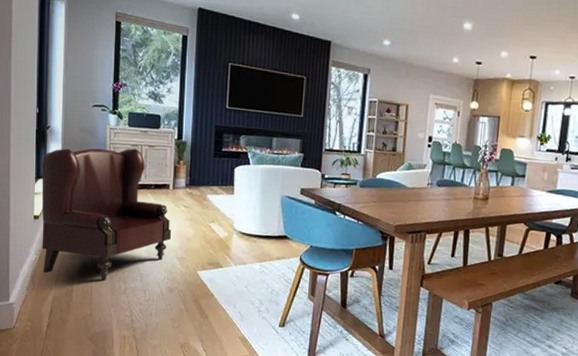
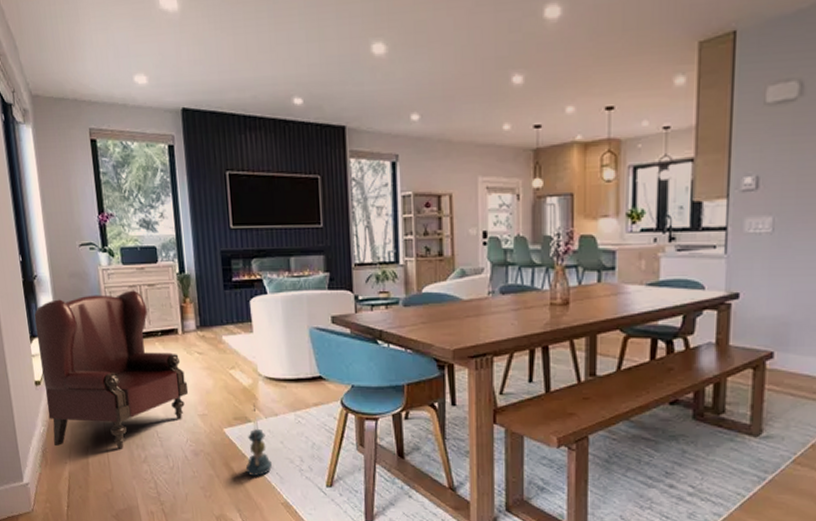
lantern: none [212,252,235,313] -> present [245,403,272,476]

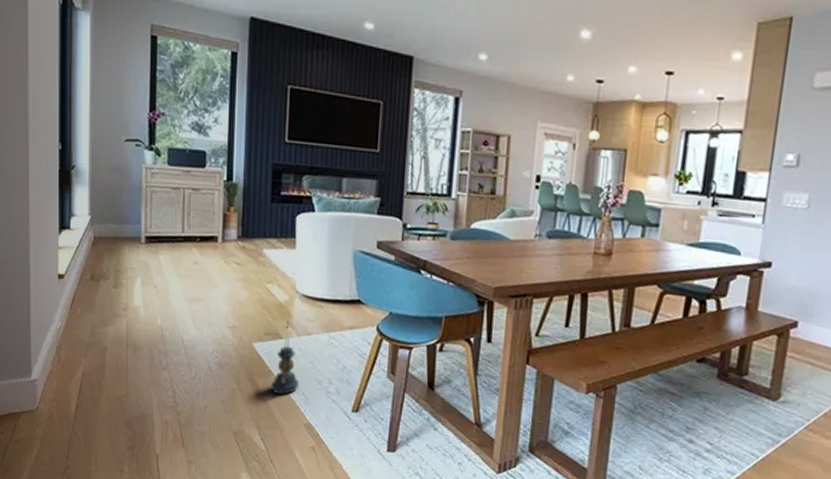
armchair: present [34,290,189,449] -> none [67,192,222,354]

